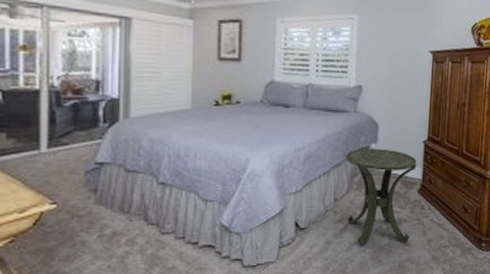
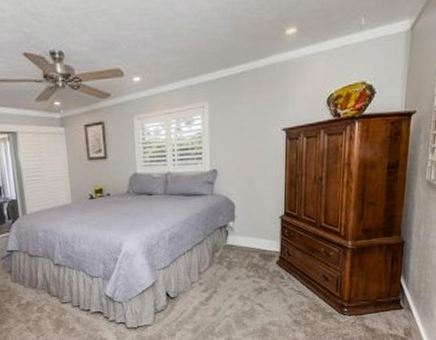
side table: present [345,148,417,245] -> none [206,226,275,311]

